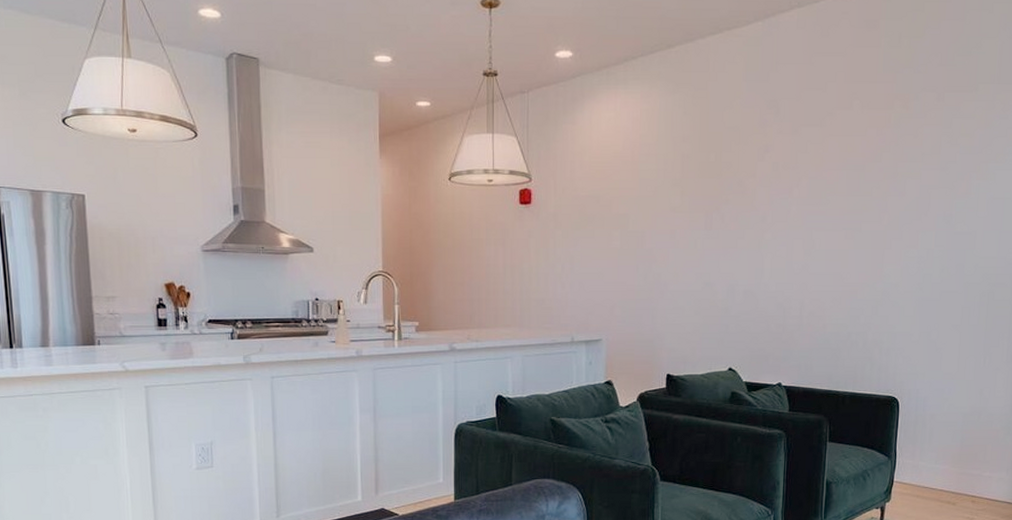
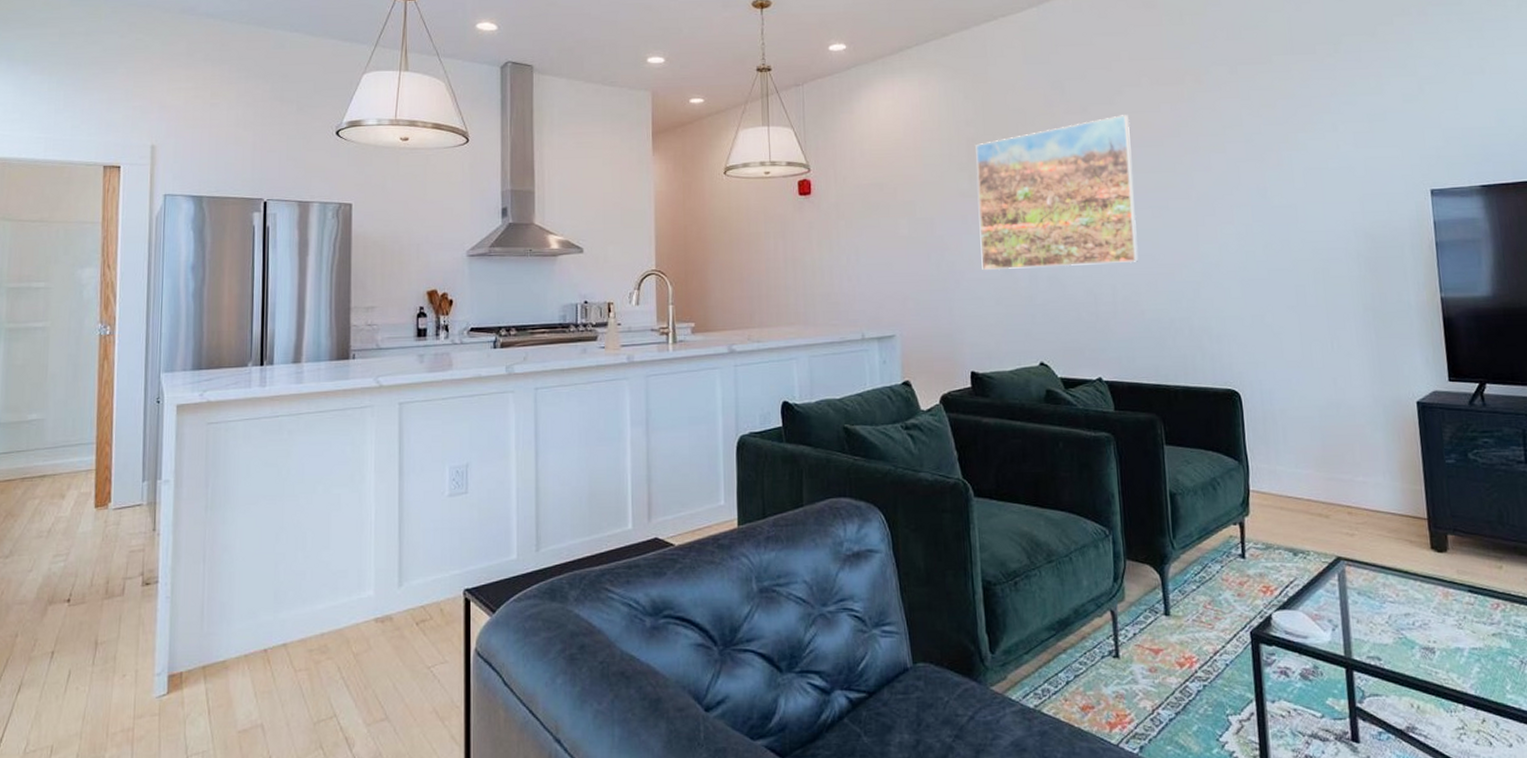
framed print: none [685,138,836,283] -> present [975,115,1139,270]

